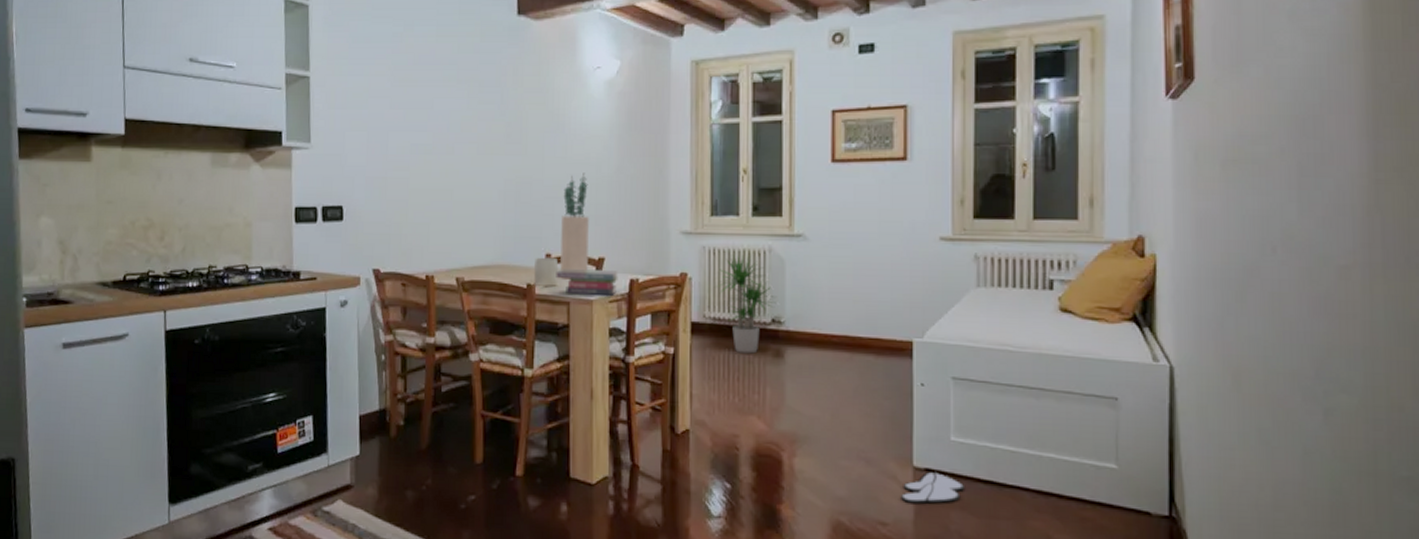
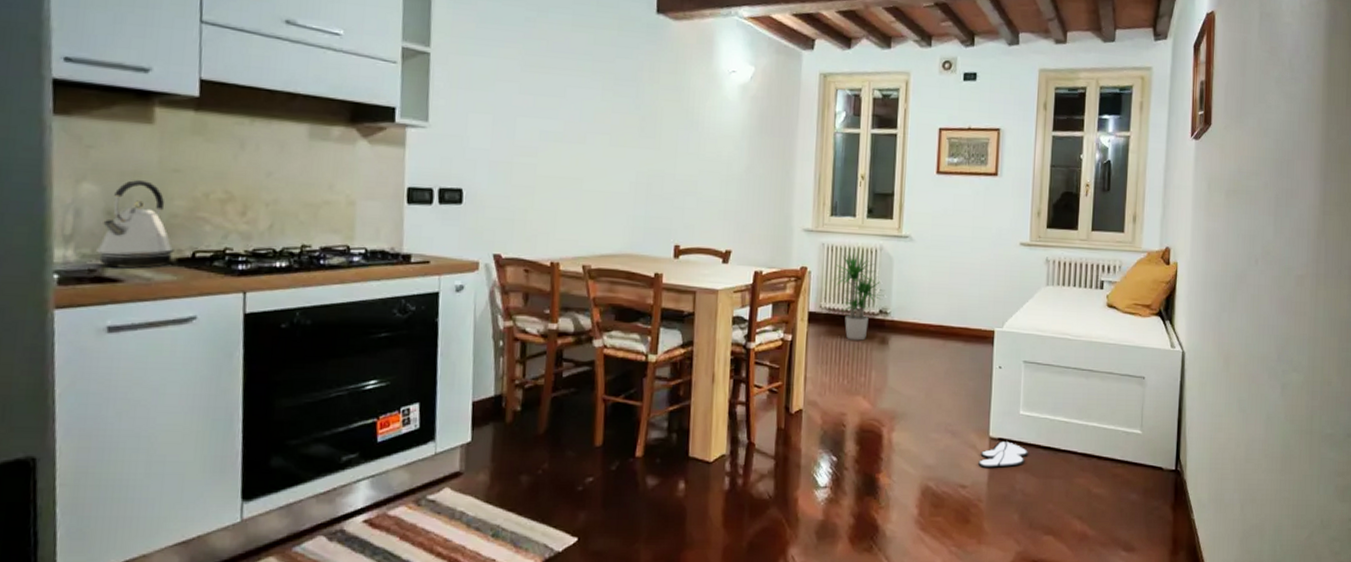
kettle: none [53,211,110,291] -> present [96,179,175,268]
mug: present [534,257,559,286] -> none [662,248,687,276]
books: present [556,268,618,297] -> none [683,259,744,287]
vase: present [560,172,589,279] -> none [688,169,719,270]

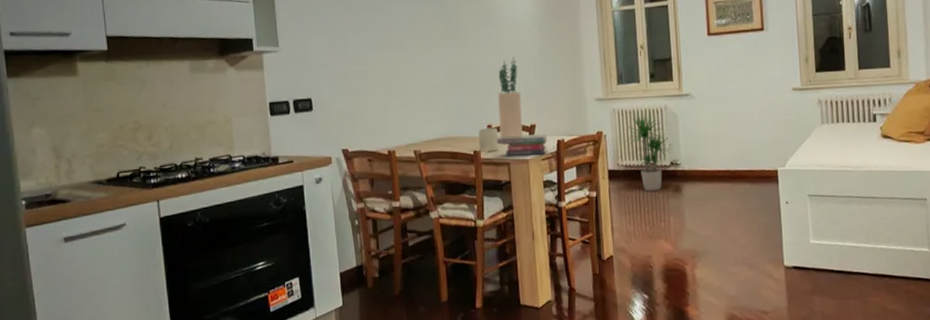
kettle: present [96,179,175,268] -> none [49,120,104,191]
mug: none [662,248,687,276] -> present [478,127,499,152]
books: none [683,259,744,287] -> present [497,134,548,157]
vase: none [688,169,719,270] -> present [498,56,523,145]
slippers: present [978,440,1028,468] -> none [777,268,822,294]

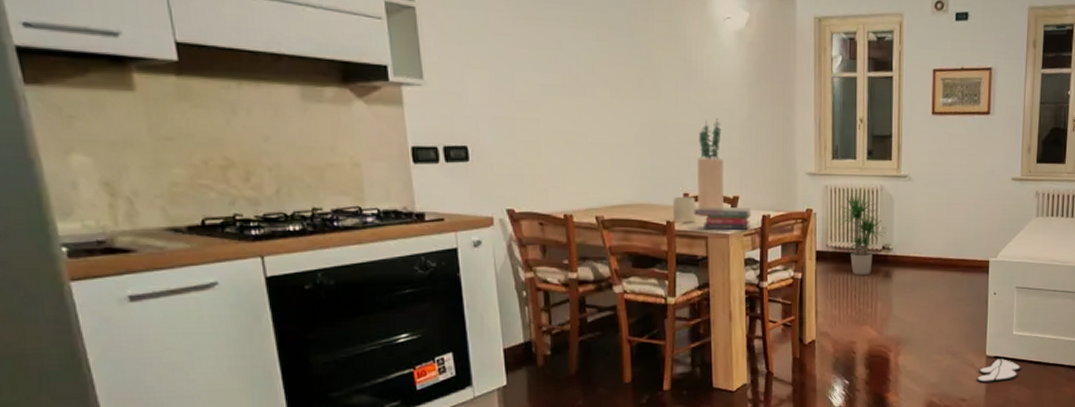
slippers: none [777,268,822,294] -> present [977,358,1021,383]

